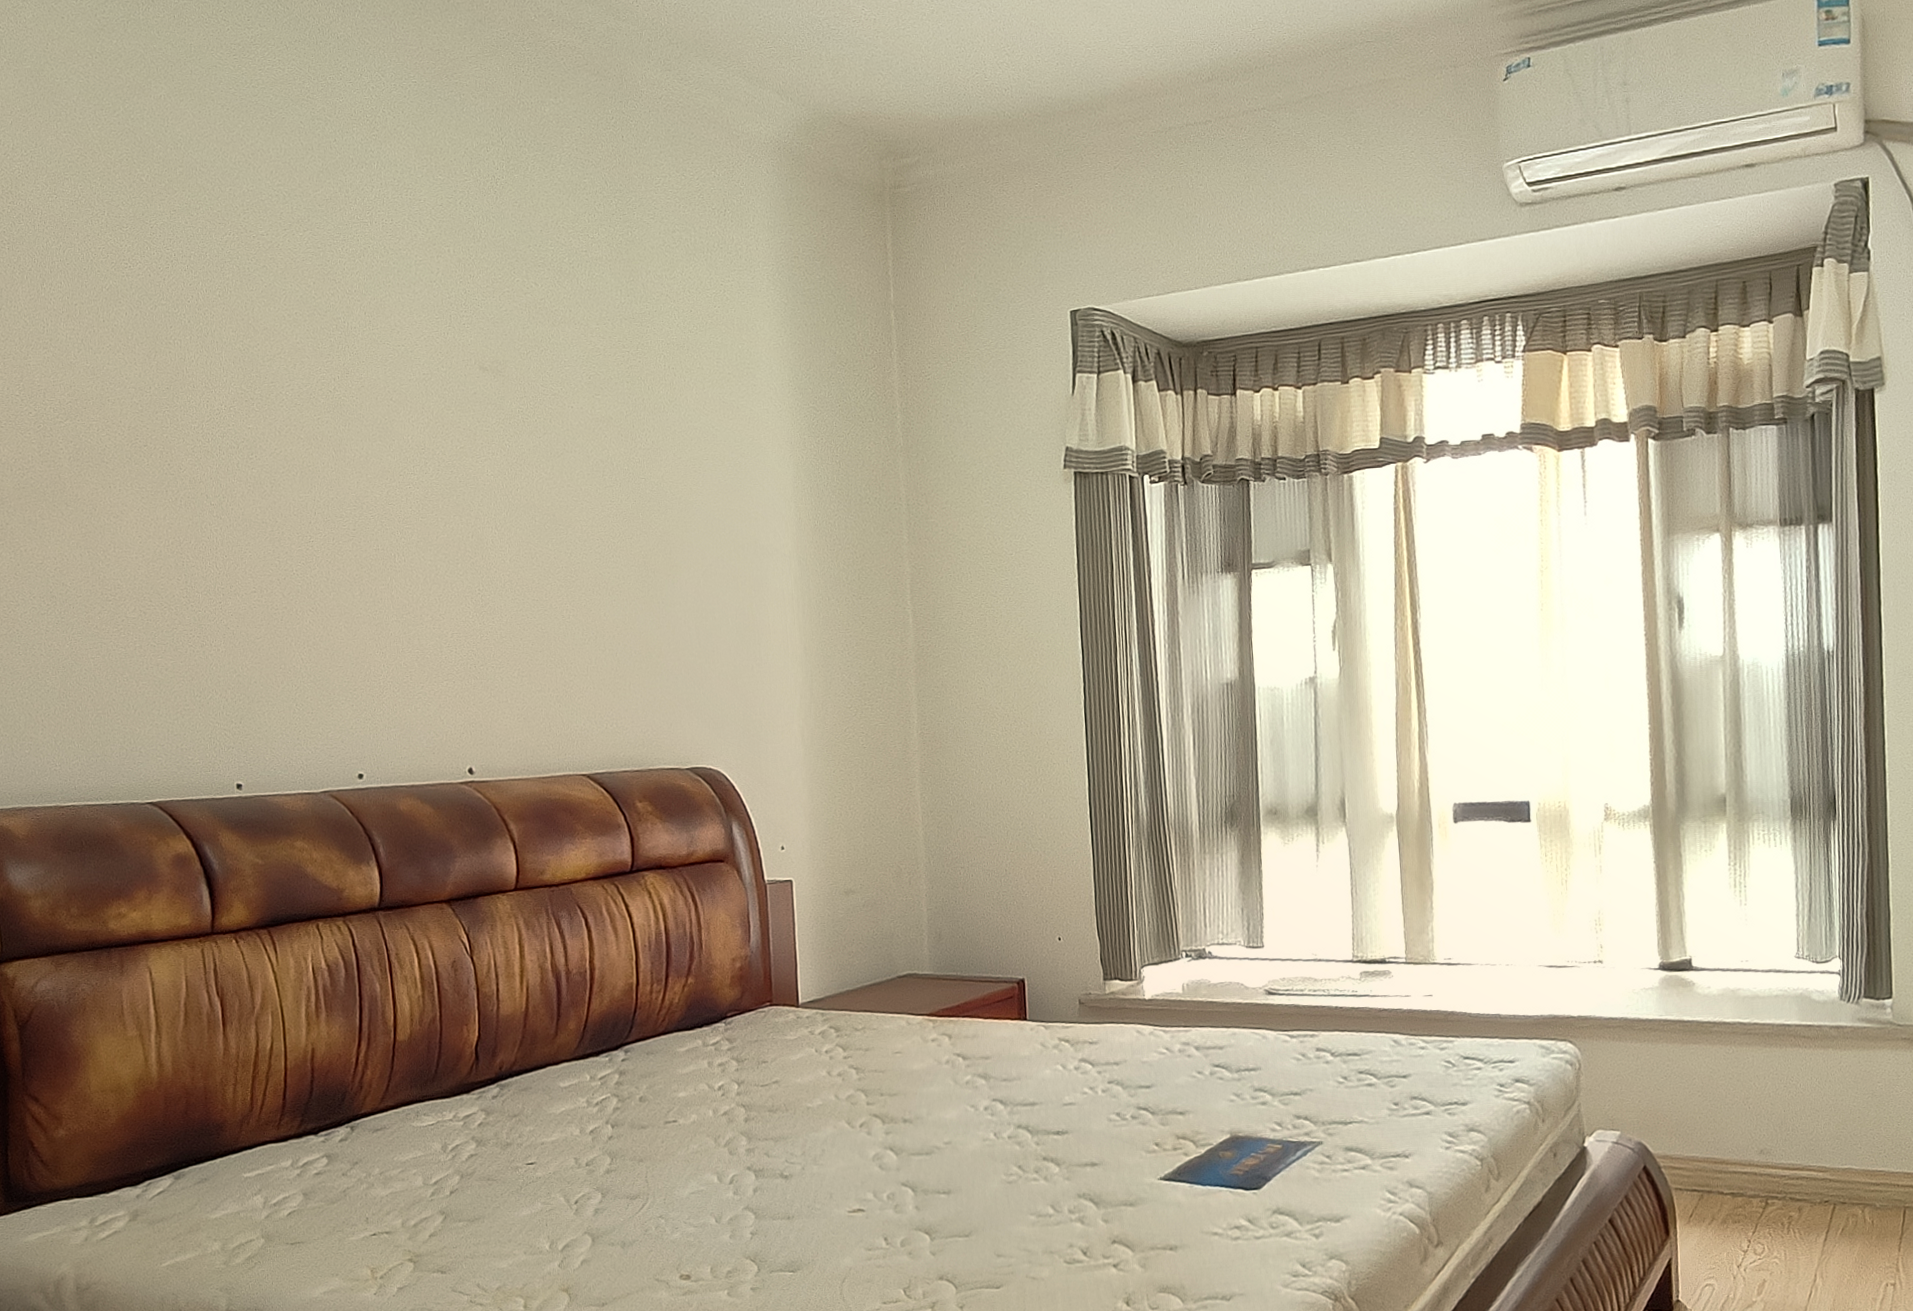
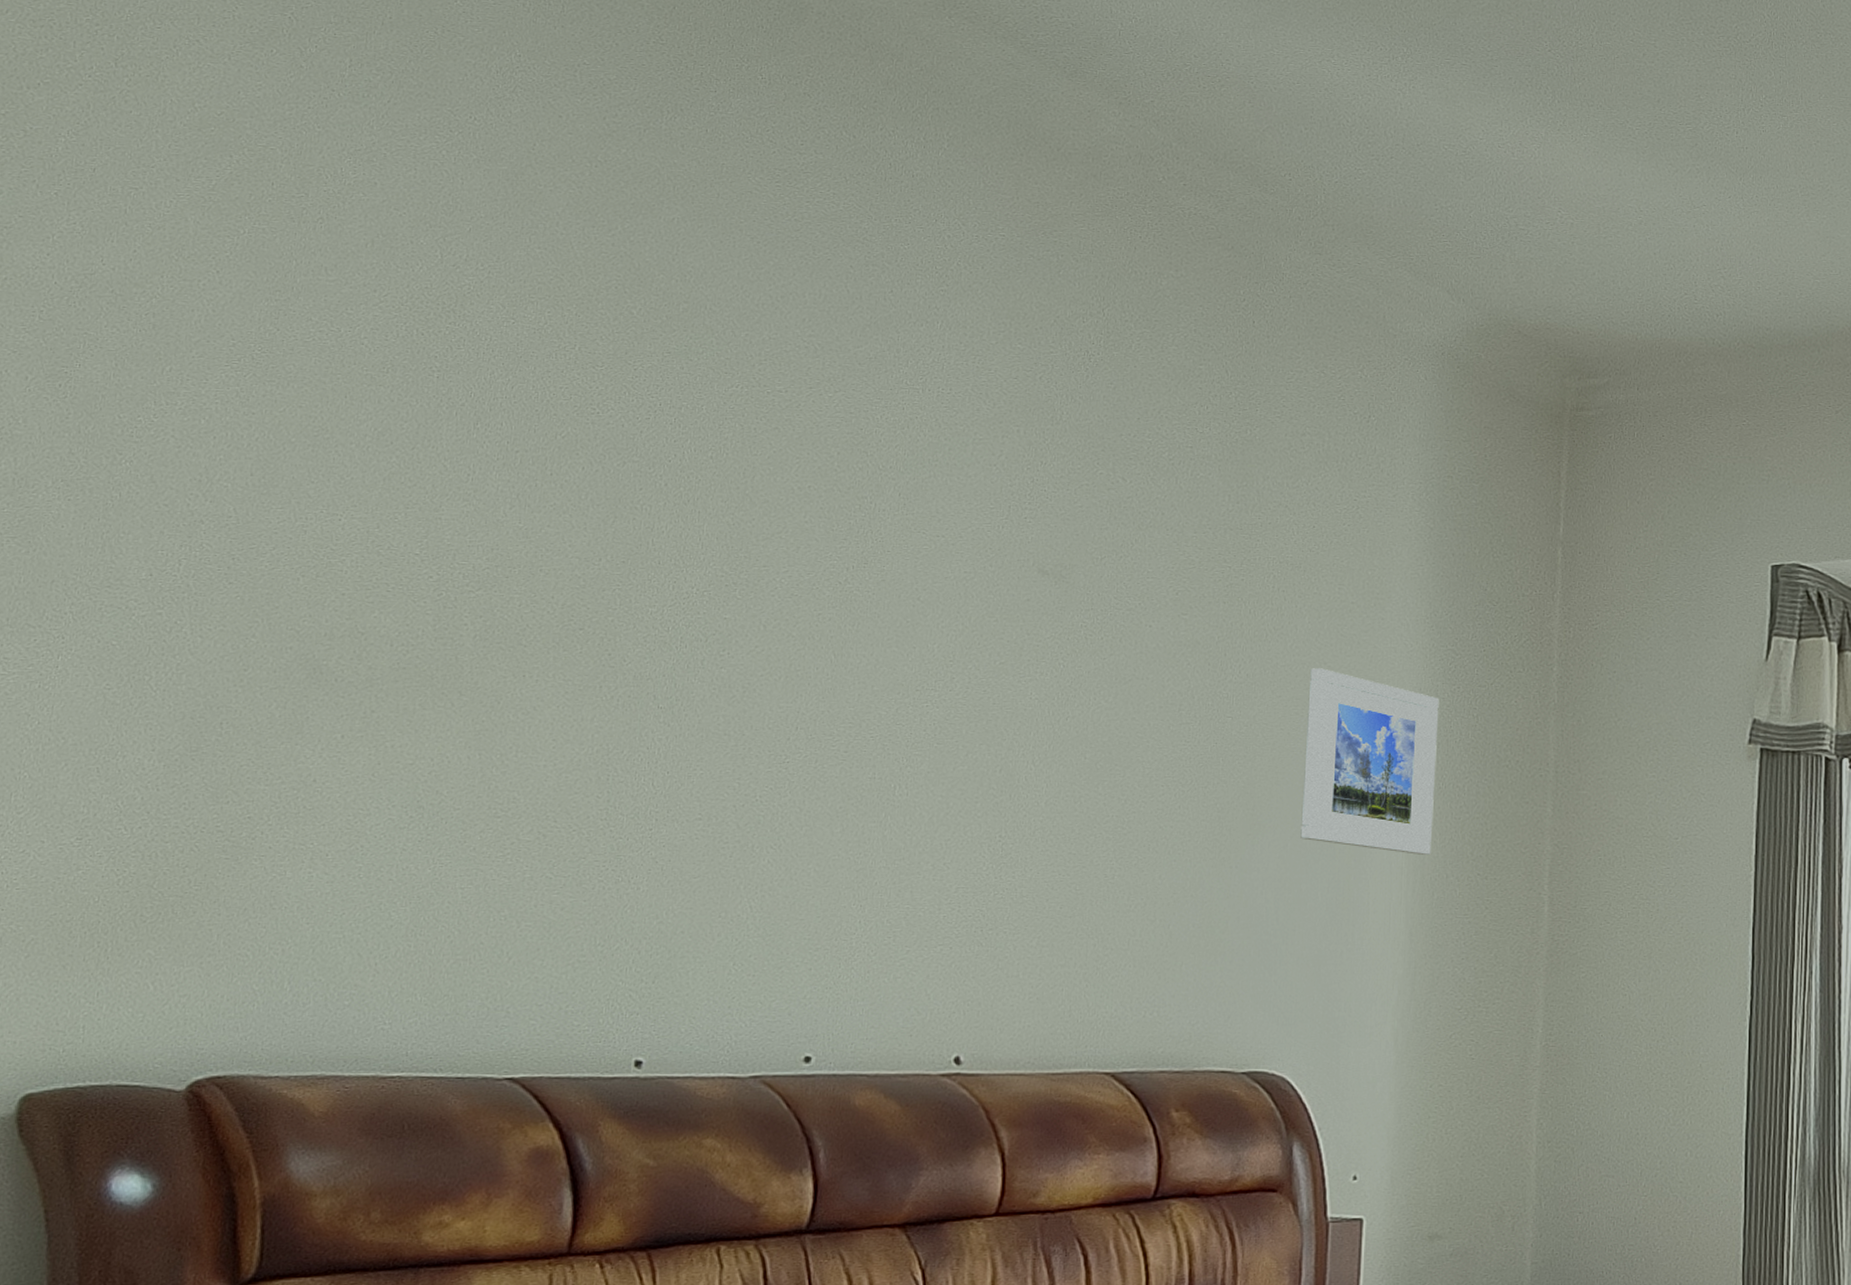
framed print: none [702,431,814,582] -> present [1300,668,1439,855]

